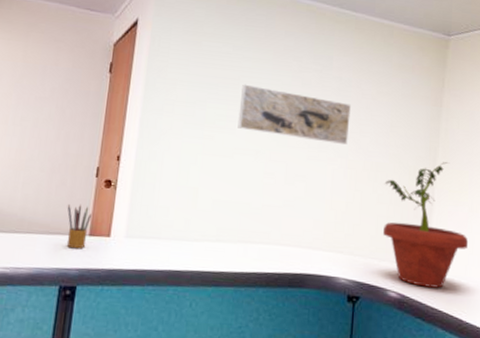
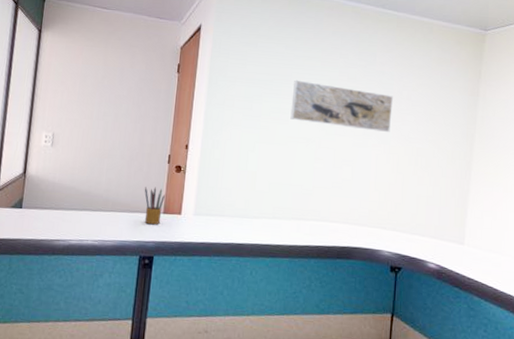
potted plant: present [382,162,469,288] -> none [422,147,504,261]

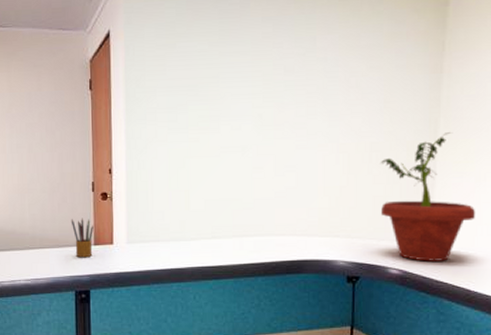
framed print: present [290,80,393,132] -> none [221,80,339,129]
potted plant: none [422,147,504,261] -> present [380,132,476,261]

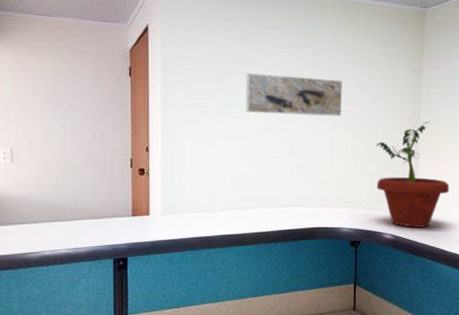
pencil box: present [71,218,93,258] -> none [110,191,131,228]
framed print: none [221,80,339,129] -> present [245,73,343,116]

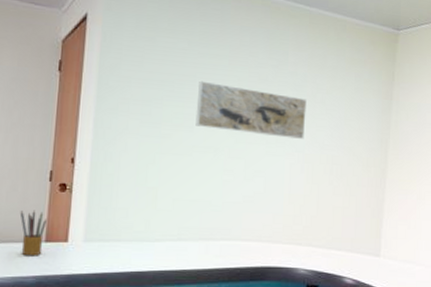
pencil box: none [110,191,131,228] -> present [19,210,46,256]
potted plant: present [375,122,450,228] -> none [338,153,417,272]

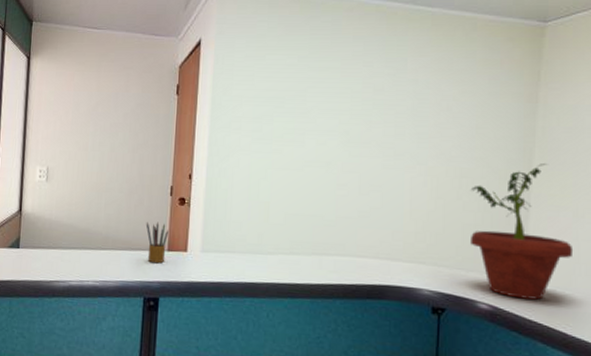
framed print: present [195,81,307,139] -> none [306,95,429,151]
potted plant: none [338,153,417,272] -> present [469,163,574,300]

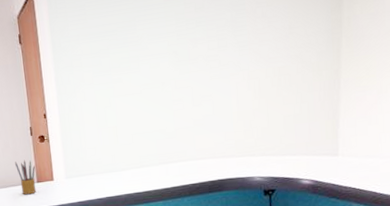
potted plant: present [469,163,574,300] -> none [288,50,379,171]

